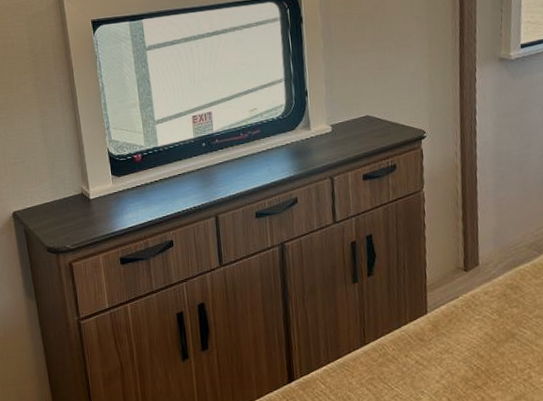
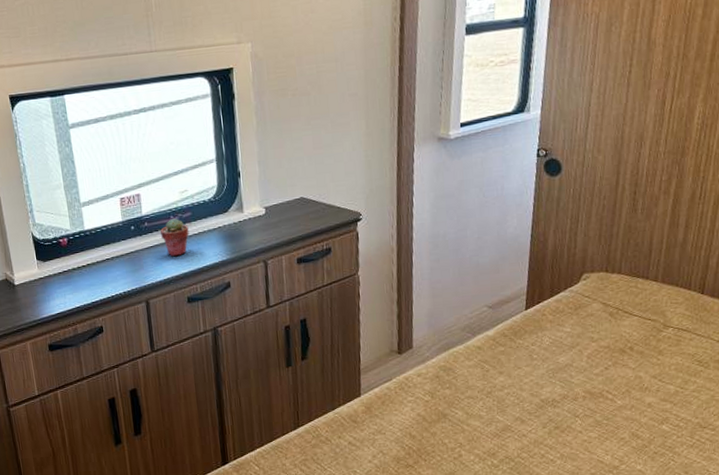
potted succulent: none [230,135,258,173] -> present [160,218,189,257]

